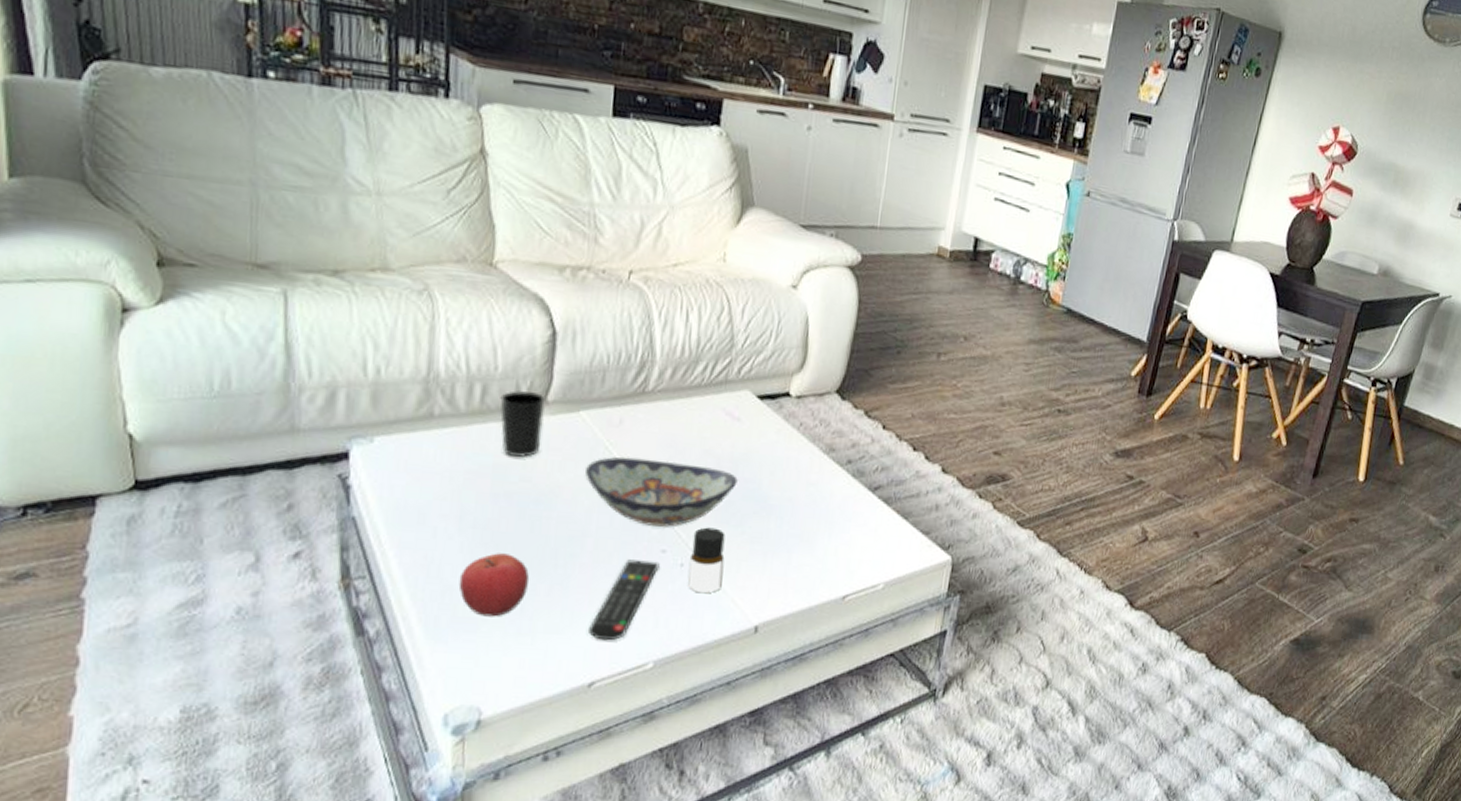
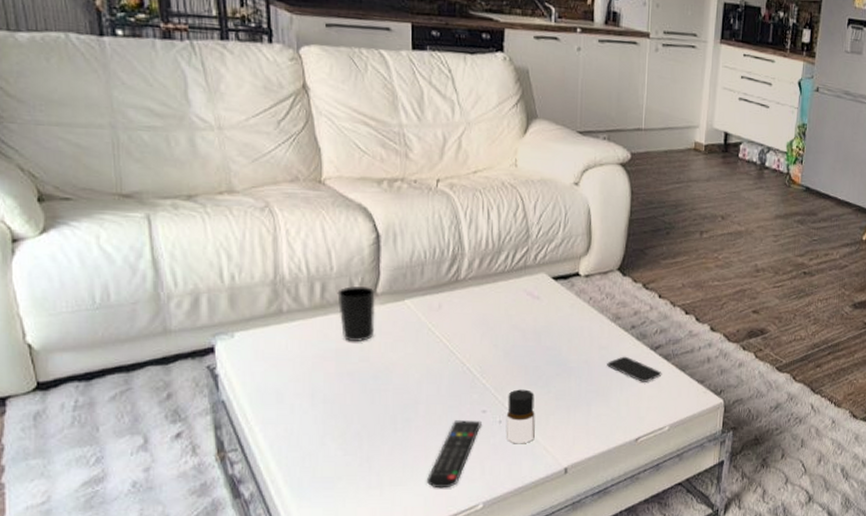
fruit: present [458,553,529,617] -> none [316,422,373,475]
decorative bowl: present [585,457,738,527] -> none [414,335,541,391]
smartphone: none [815,496,880,529] -> present [607,356,662,382]

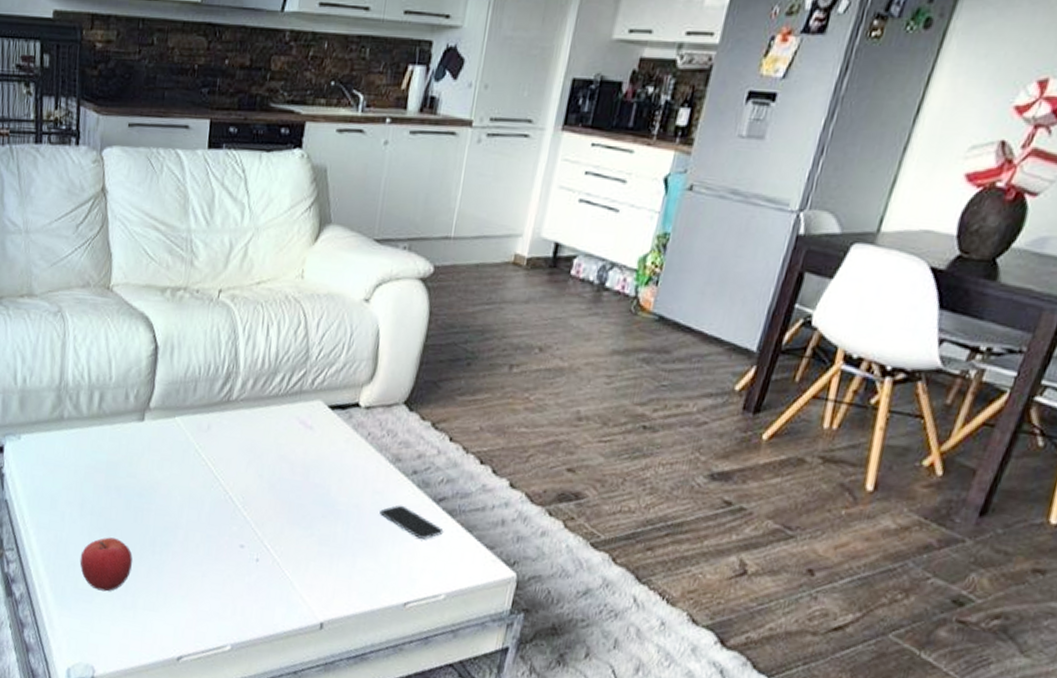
fruit: none [316,422,373,475] -> present [79,537,133,592]
cup: present [337,286,375,341] -> none [113,398,148,457]
remote control: present [427,420,482,489] -> none [178,551,238,623]
bottle: present [507,389,535,444] -> none [262,527,296,588]

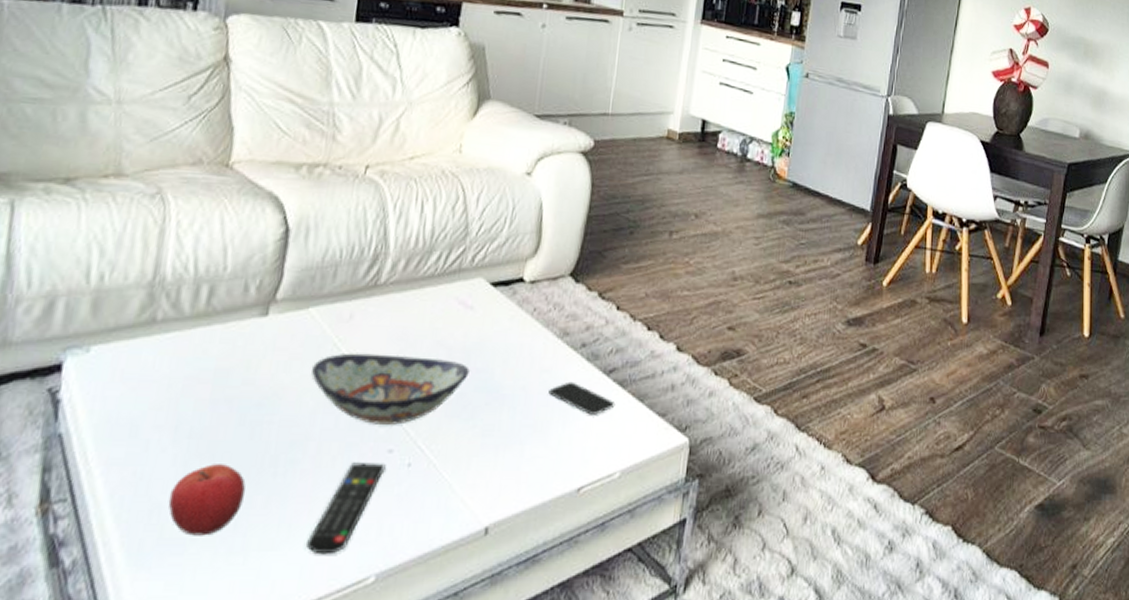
remote control: none [178,551,238,623] -> present [306,462,386,555]
decorative bowl: none [179,459,309,525] -> present [311,353,470,425]

